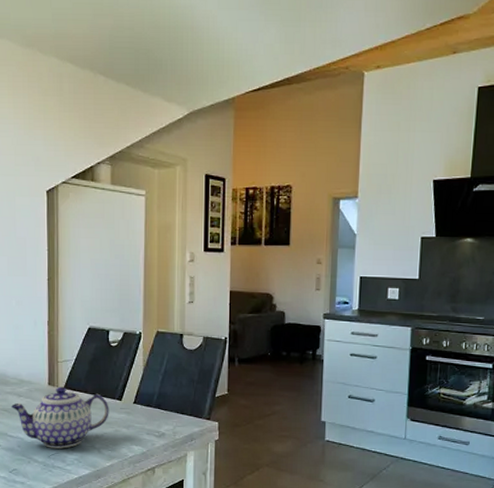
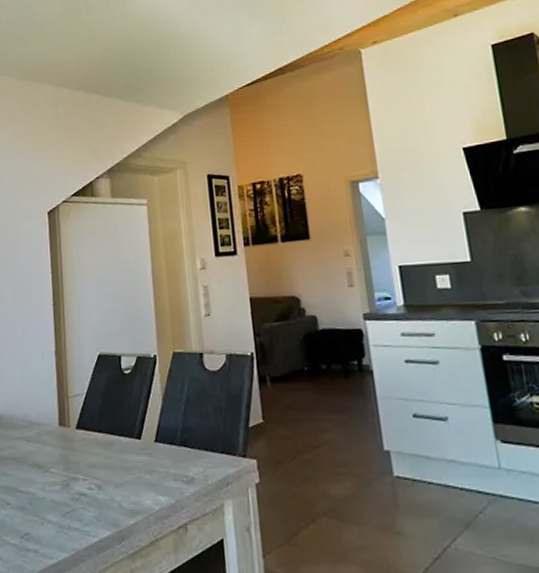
teapot: present [11,386,109,449] -> none [20,426,129,504]

